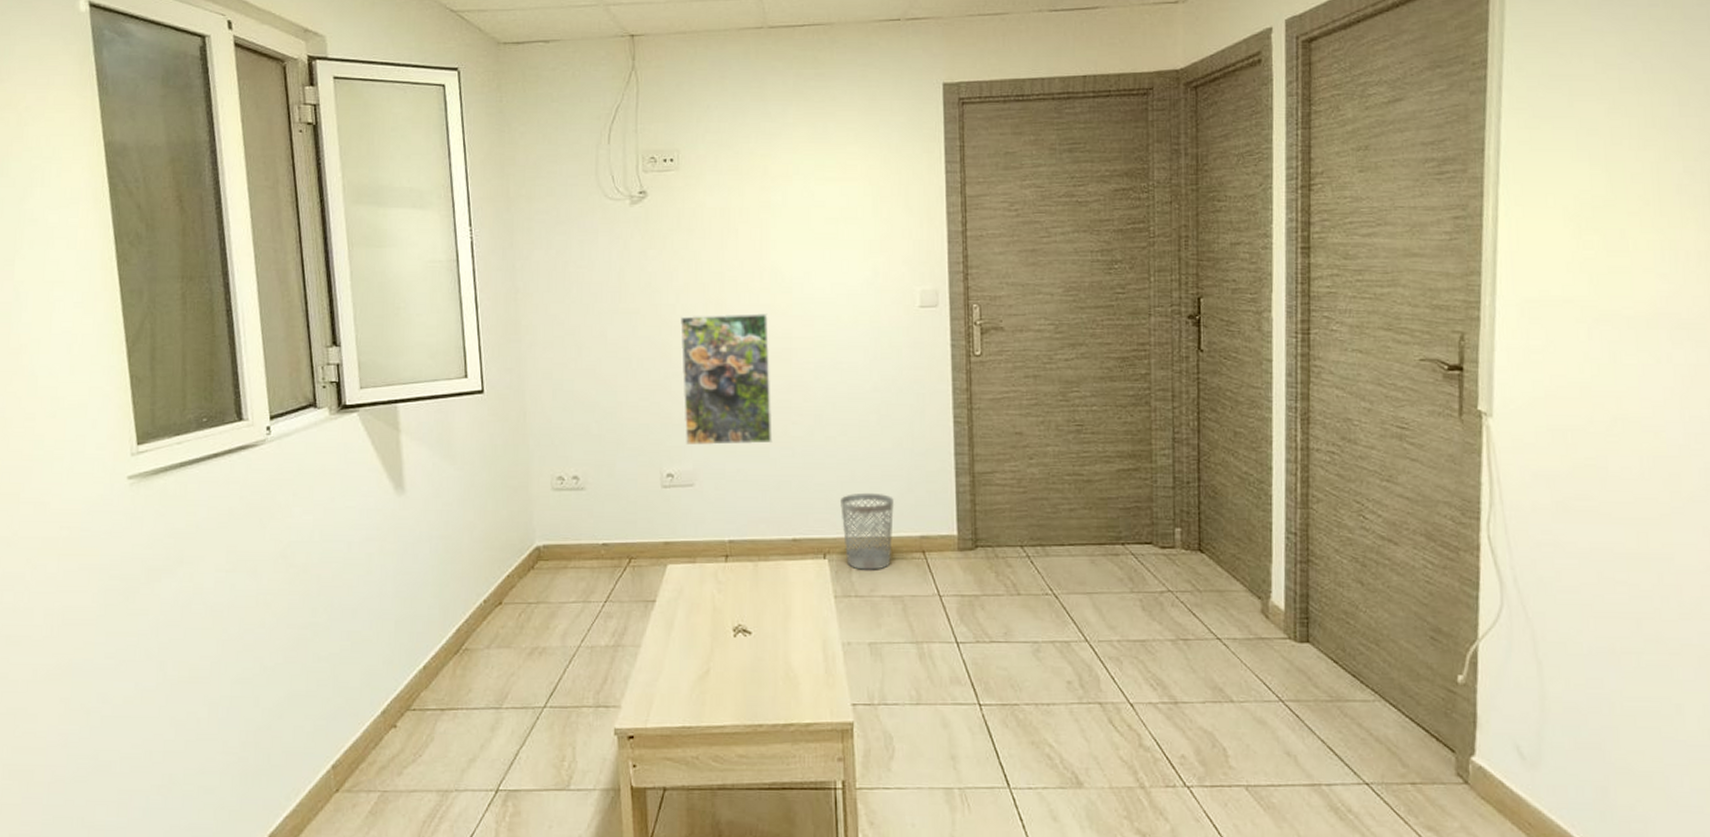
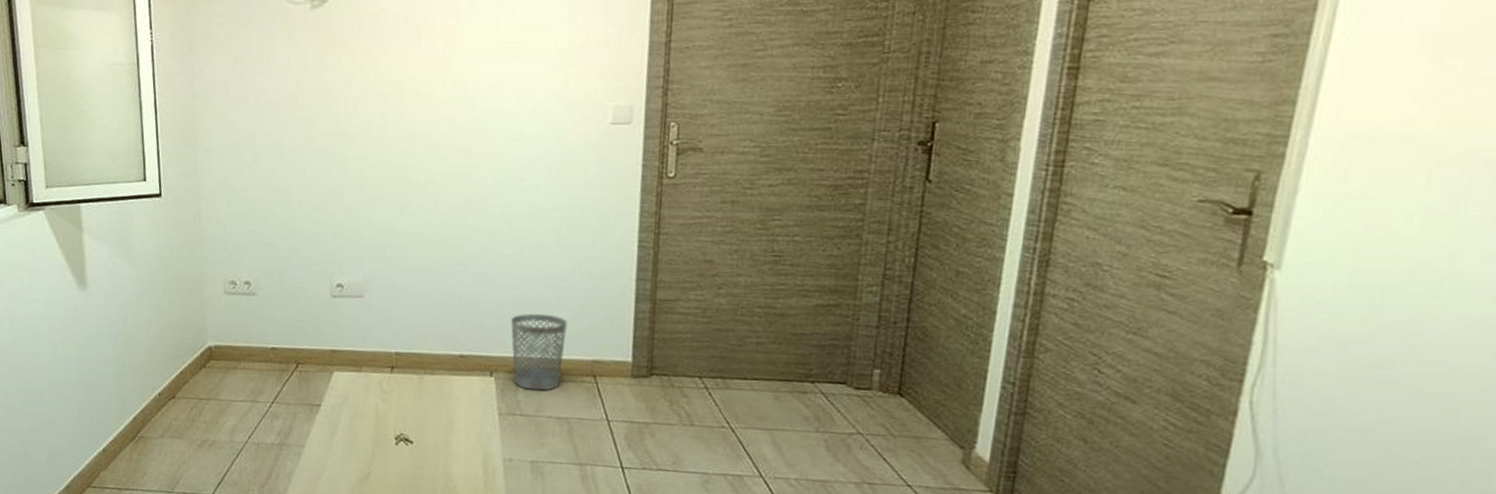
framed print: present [680,312,773,446] -> none [356,124,449,260]

